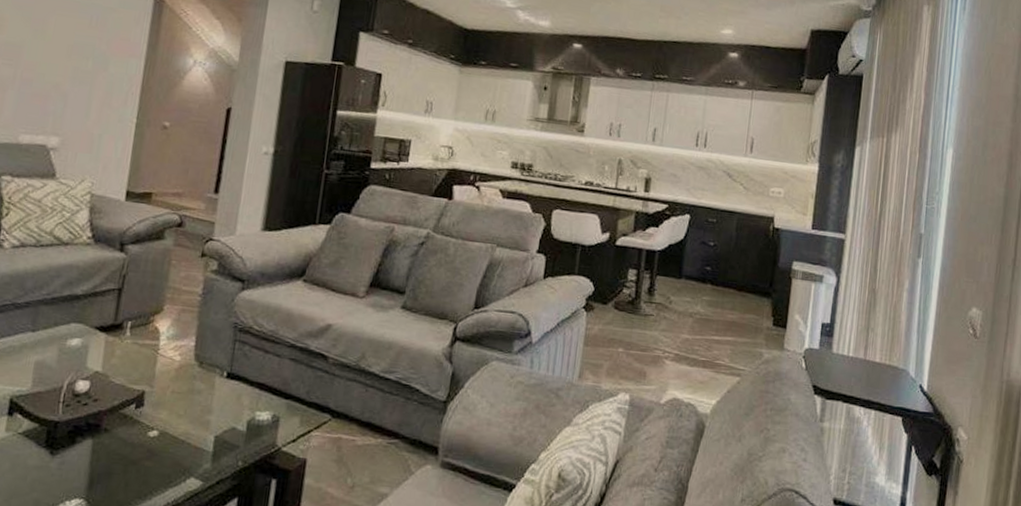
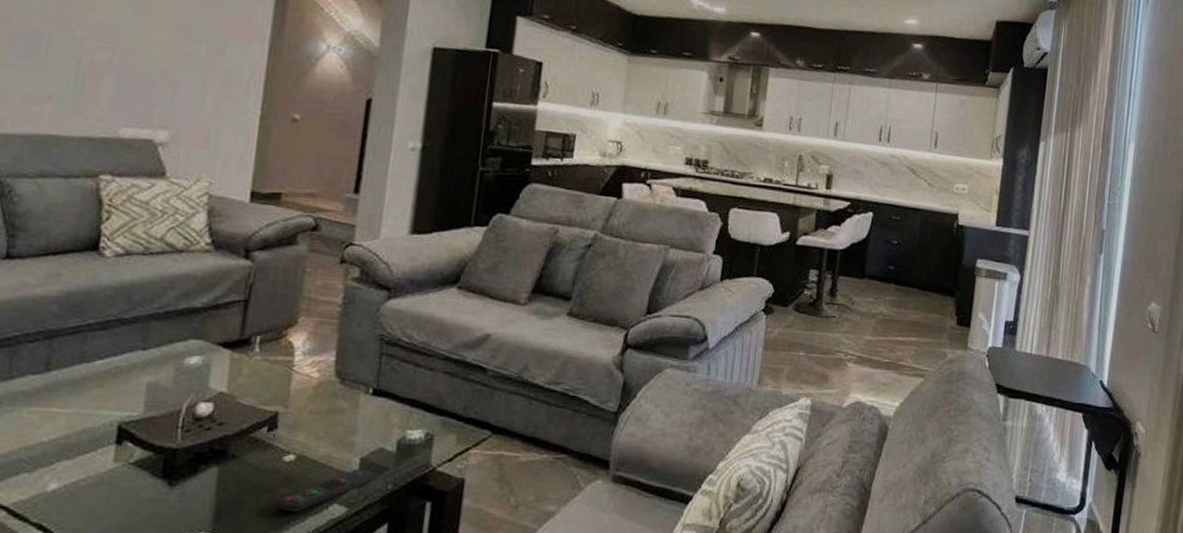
remote control: none [143,446,227,484] -> present [278,469,375,512]

